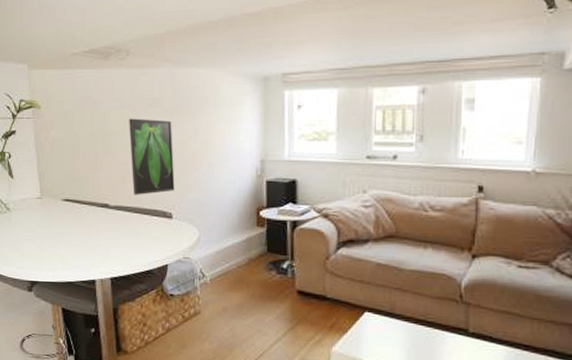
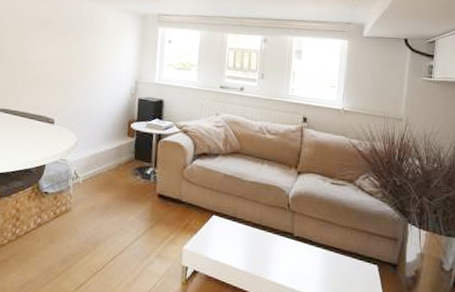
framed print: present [129,118,175,195] -> none [21,35,63,102]

